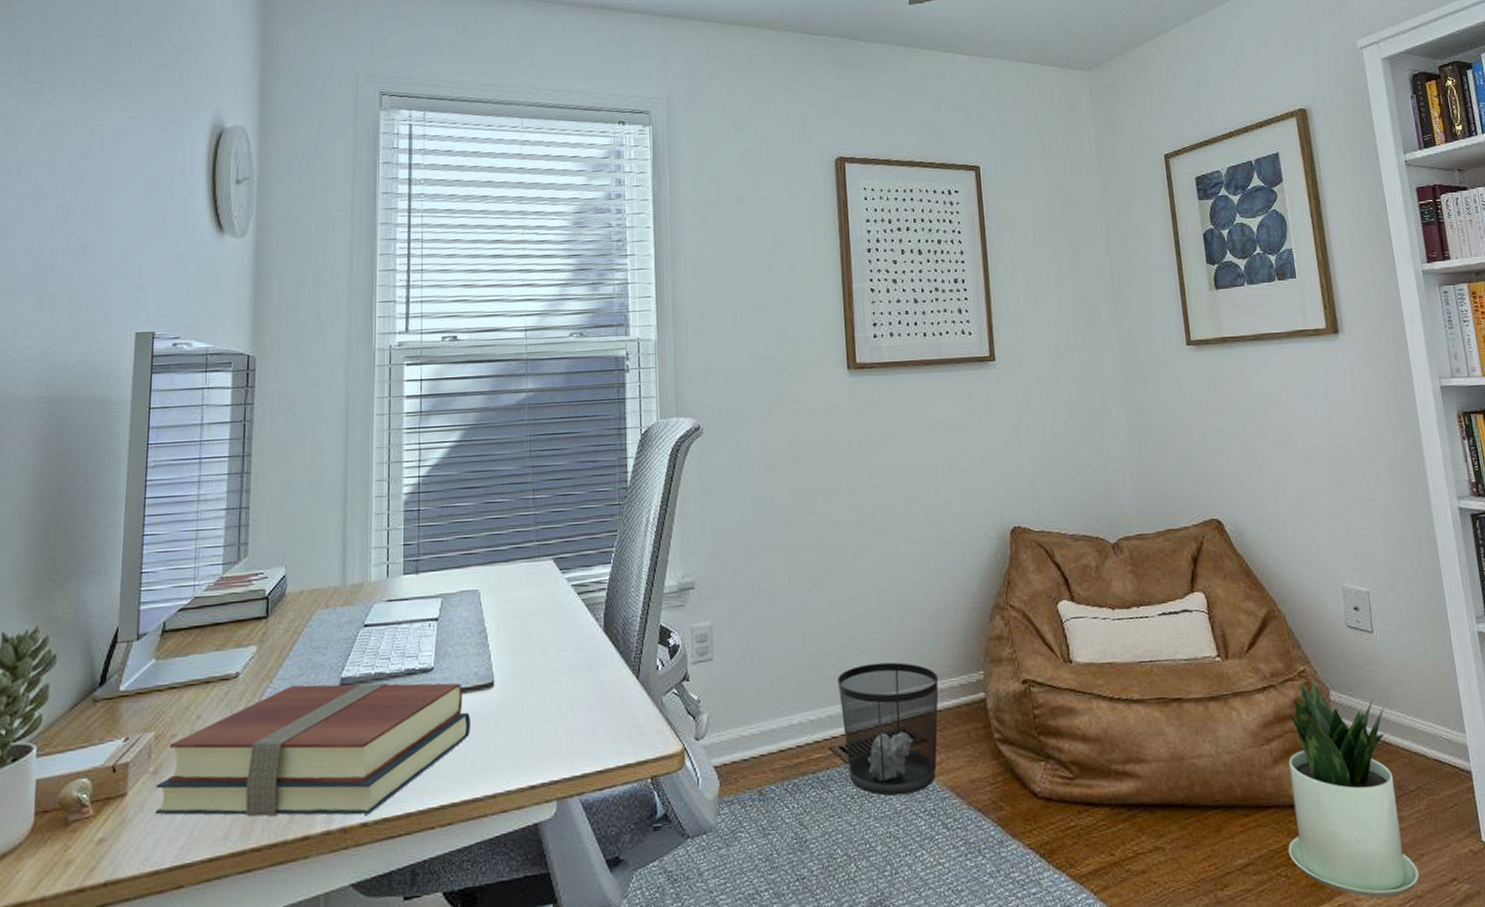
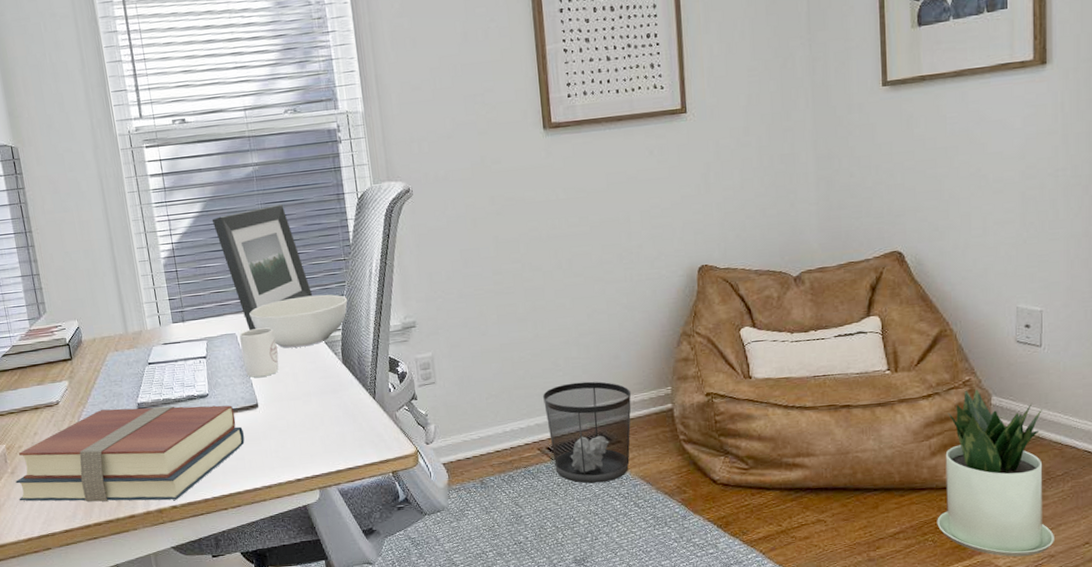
picture frame: none [470,436,578,587] -> present [211,203,313,330]
mug: none [482,583,527,647] -> present [239,327,279,378]
bowl: none [499,545,618,611] -> present [249,294,348,348]

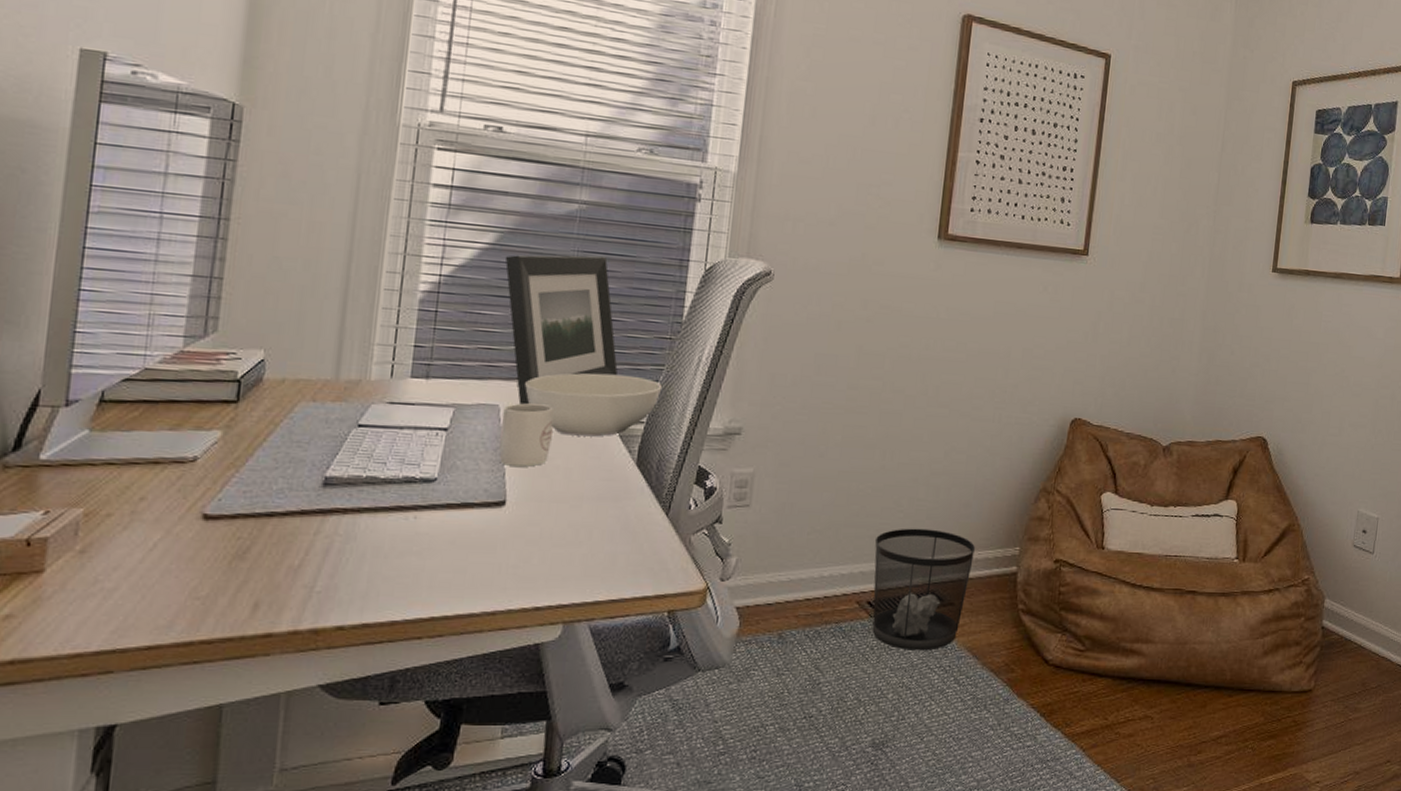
books: present [15,405,245,502] -> none [80,478,475,618]
planter: present [937,389,1054,557] -> none [1258,589,1367,771]

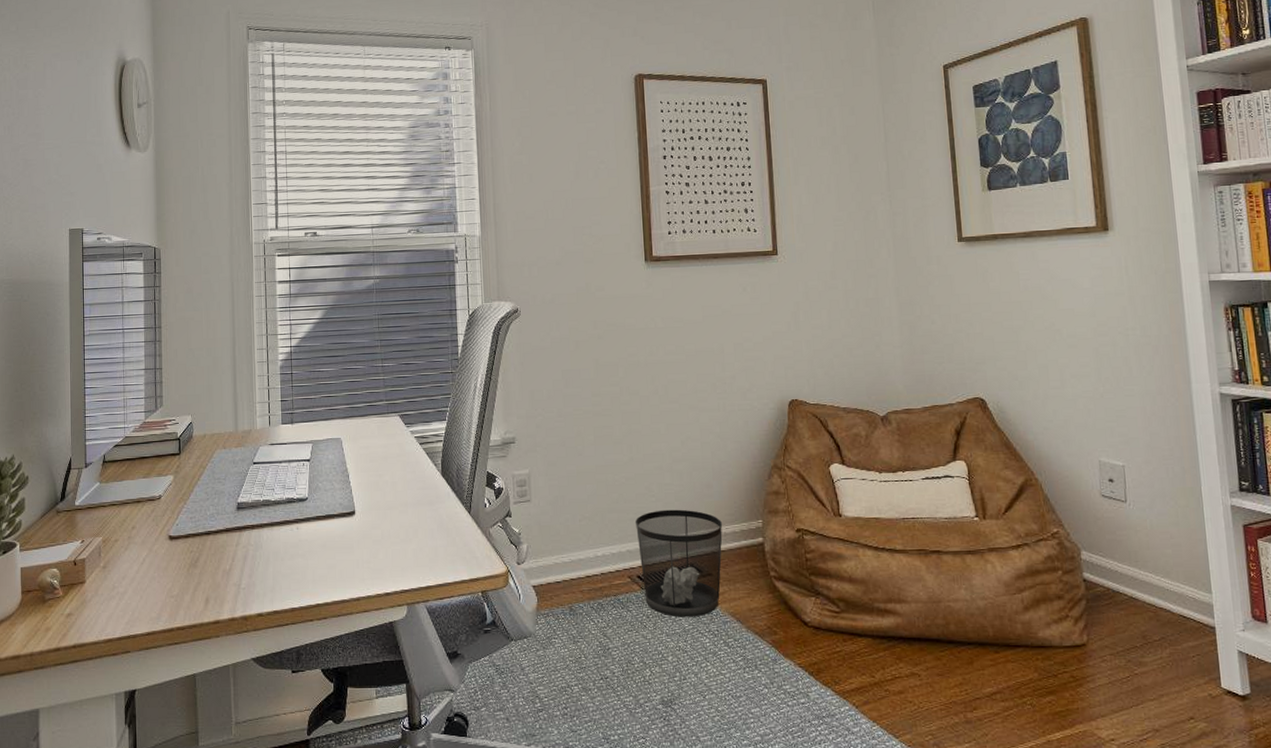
mug: present [499,403,554,467] -> none [344,434,380,484]
picture frame: present [505,255,619,405] -> none [330,315,419,436]
bowl: present [525,373,663,437] -> none [356,405,452,456]

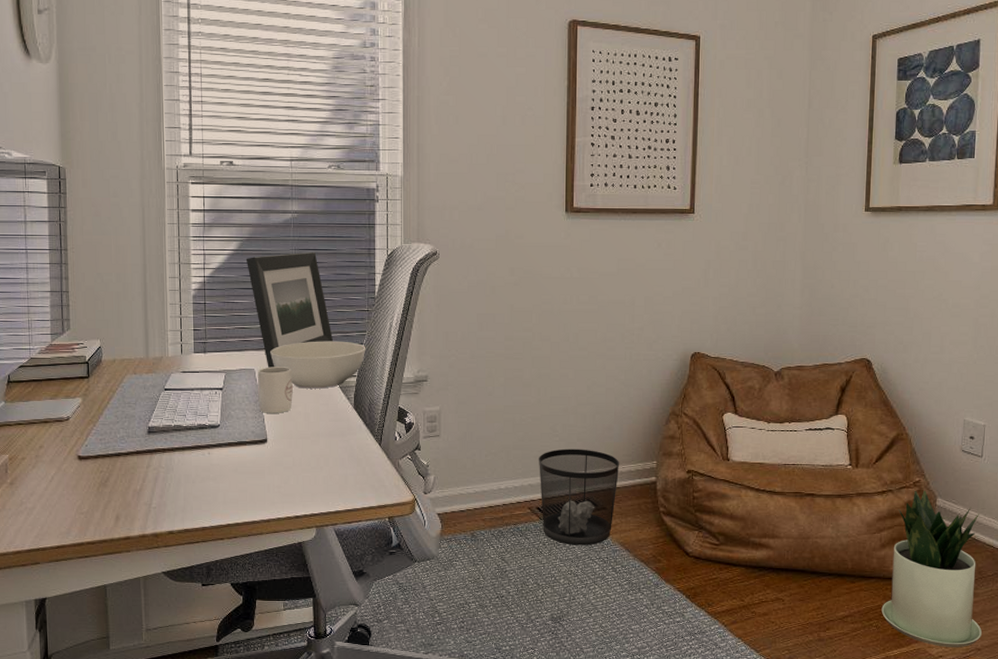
picture frame: none [330,315,419,436] -> present [245,251,334,368]
mug: none [344,434,380,484] -> present [257,367,293,413]
bowl: none [356,405,452,456] -> present [270,341,366,389]
planter: none [1034,542,1157,728] -> present [881,490,982,647]

